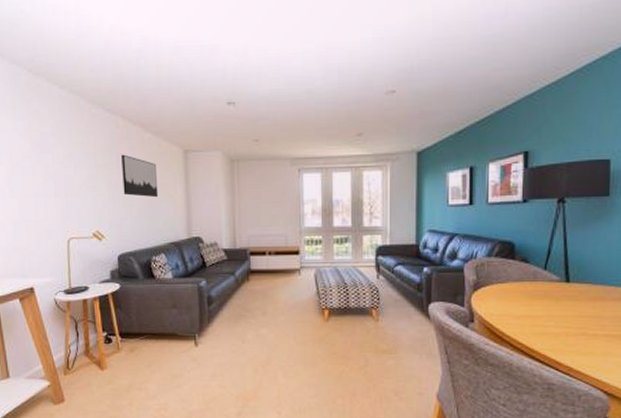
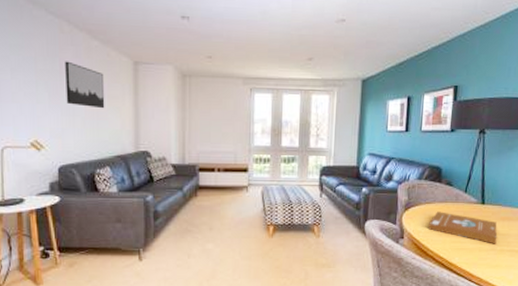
book: none [503,291,588,328] -> present [428,211,498,244]

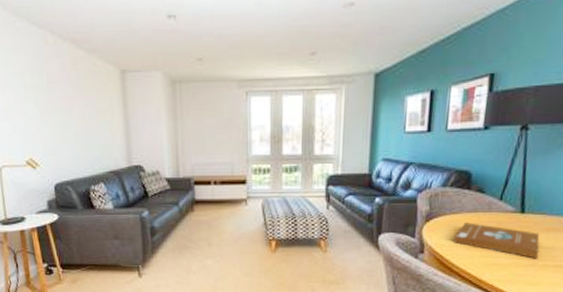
wall art: present [65,61,105,109] -> none [52,74,95,123]

